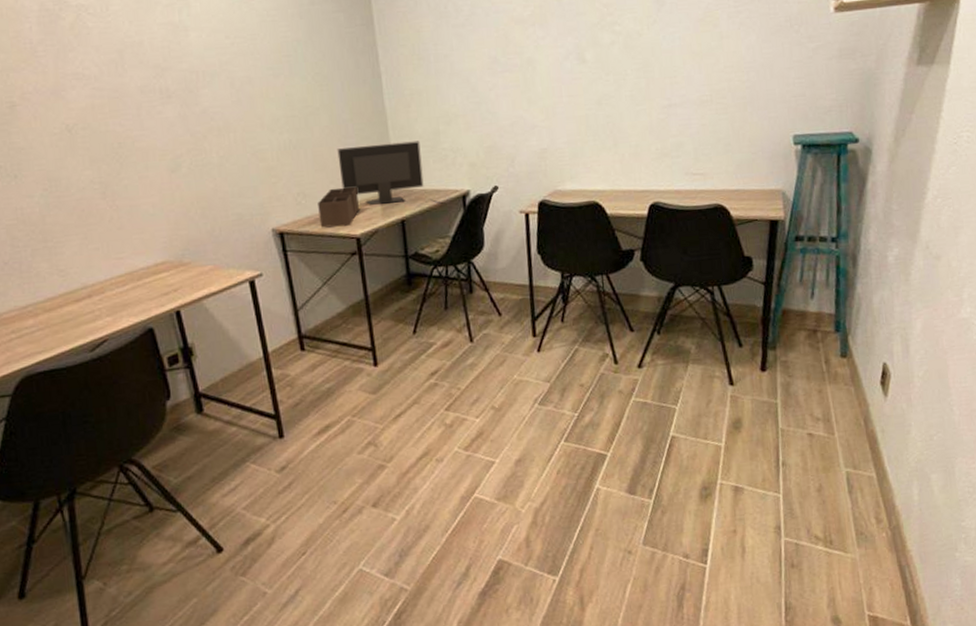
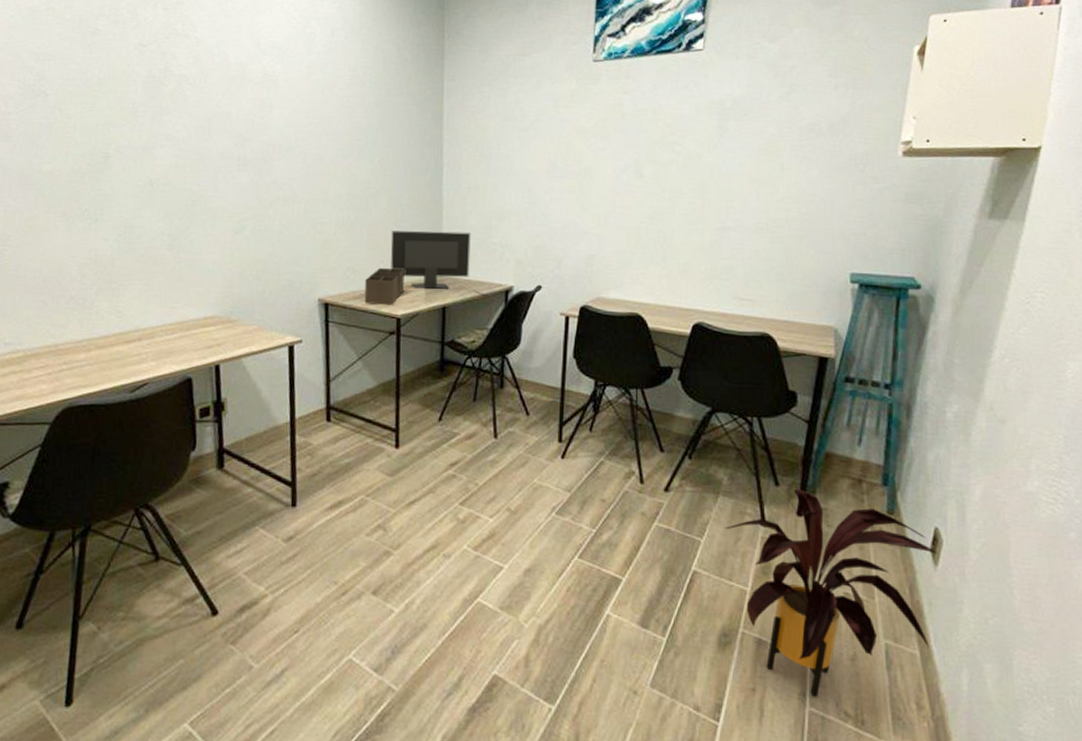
house plant: none [697,346,887,528] -> present [725,488,938,697]

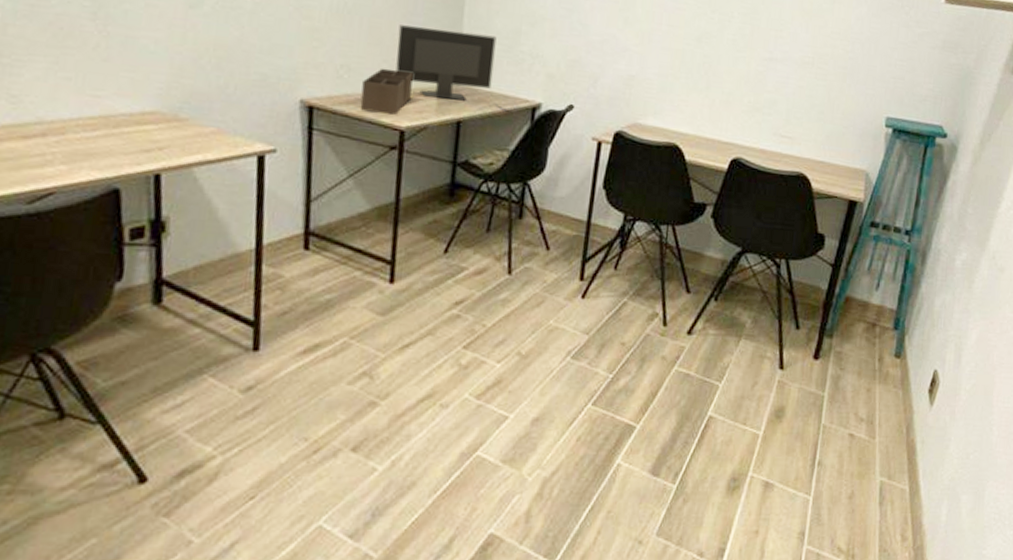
house plant: present [725,488,938,697] -> none [744,332,935,535]

